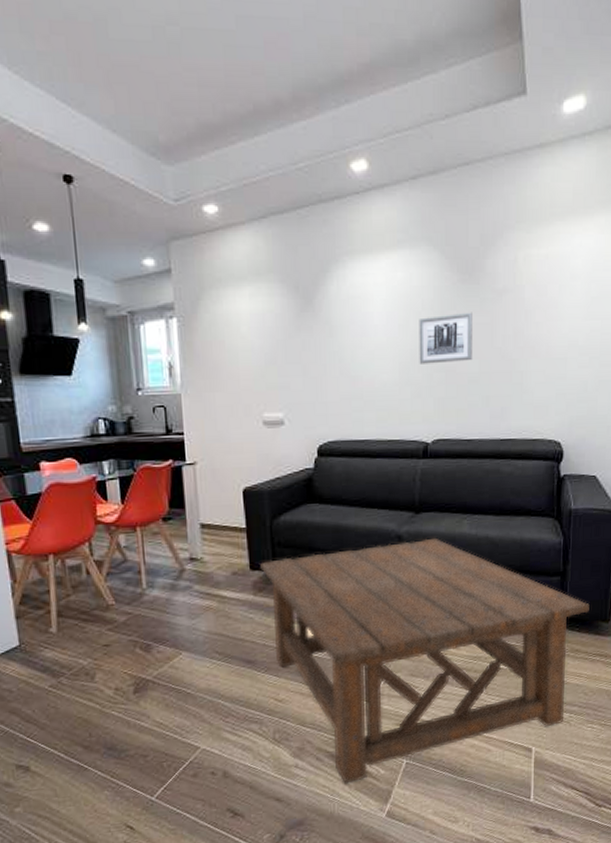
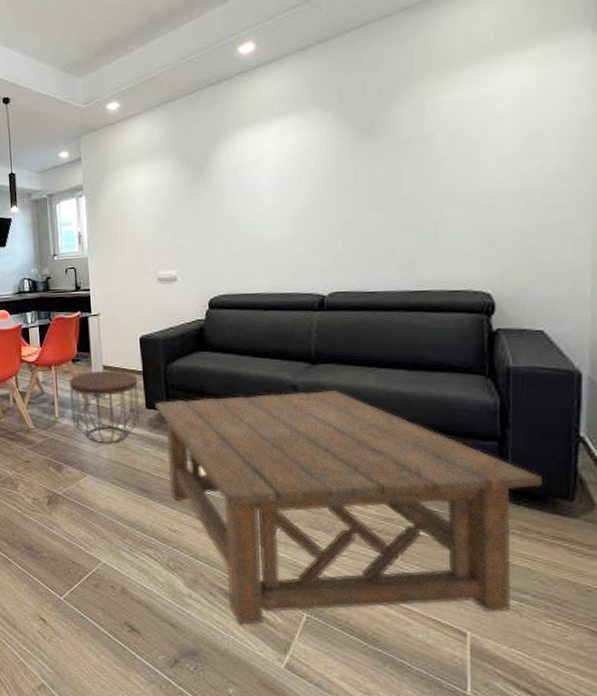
side table: none [159,529,244,615] -> present [69,371,141,444]
wall art: present [419,312,472,364] -> none [311,165,373,220]

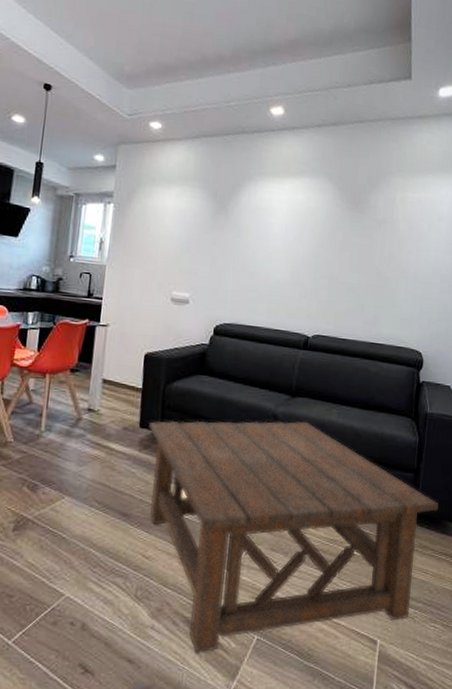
side table: present [69,371,141,444] -> none [58,384,136,463]

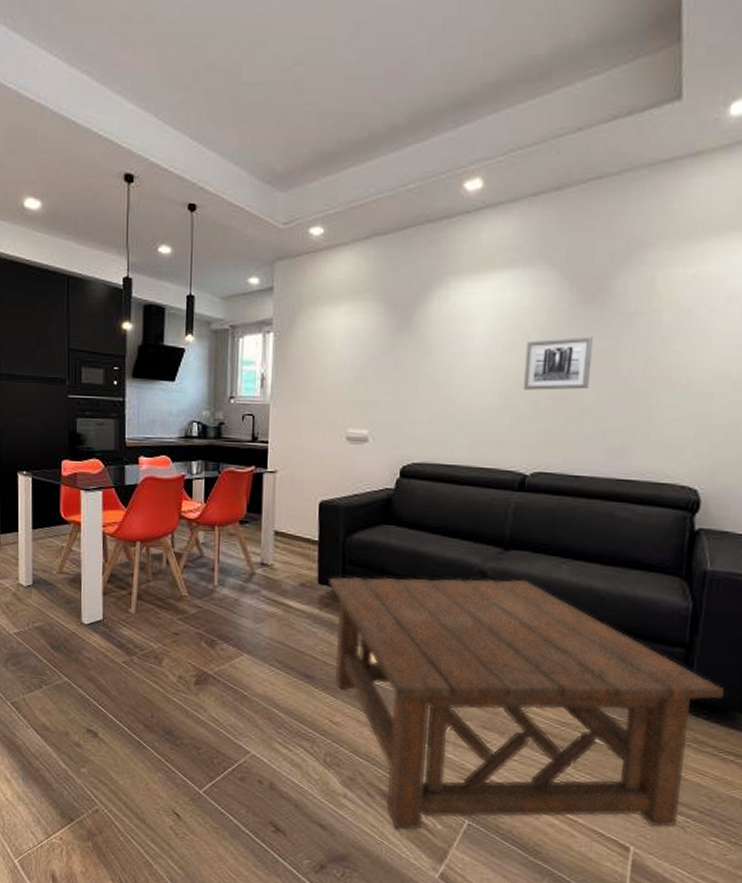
wall art: none [308,233,356,273] -> present [523,336,593,391]

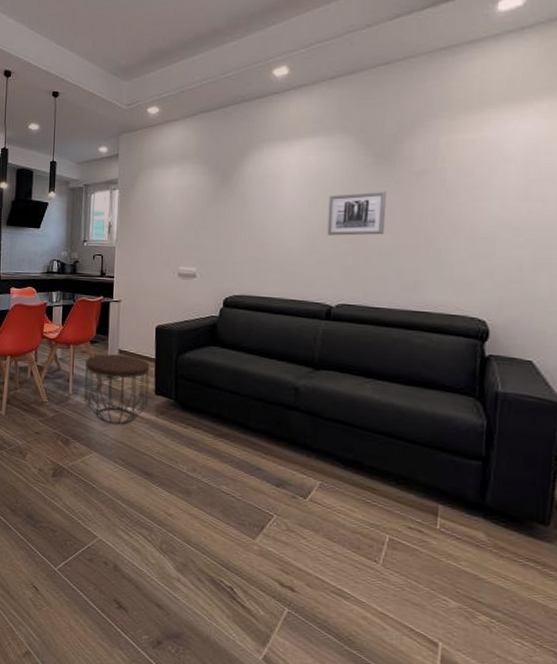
side table: none [232,536,312,621] -> present [84,354,150,425]
coffee table: present [329,577,724,830] -> none [164,389,521,626]

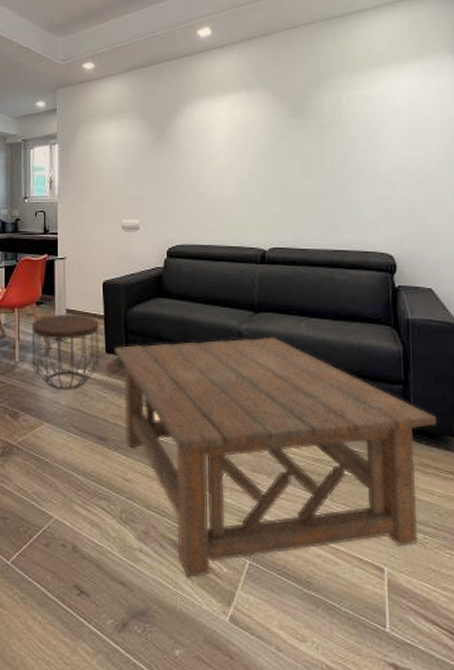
coffee table: none [164,389,521,626] -> present [115,337,437,578]
wall art: present [327,191,386,236] -> none [255,141,304,183]

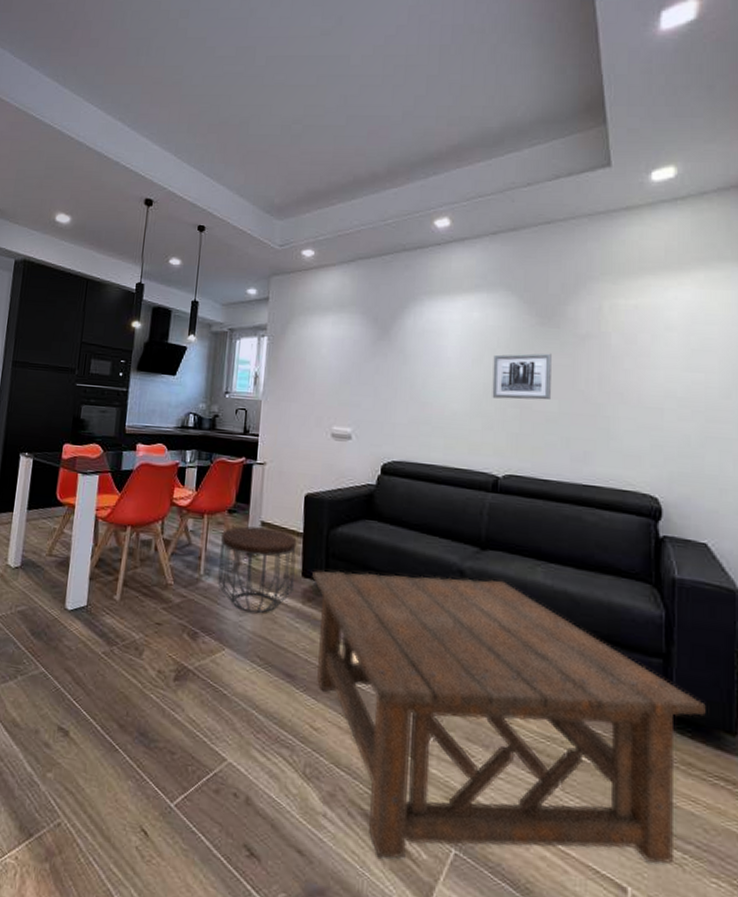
wall art: none [255,141,304,183] -> present [492,353,552,400]

